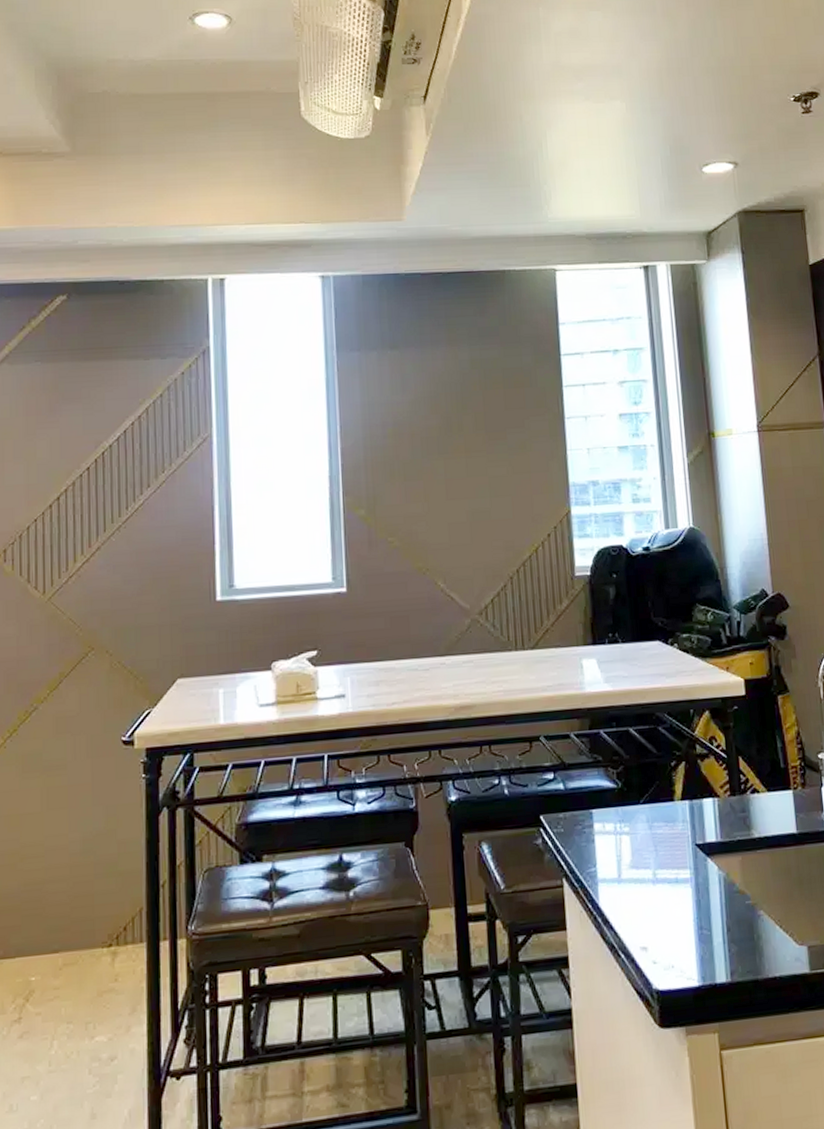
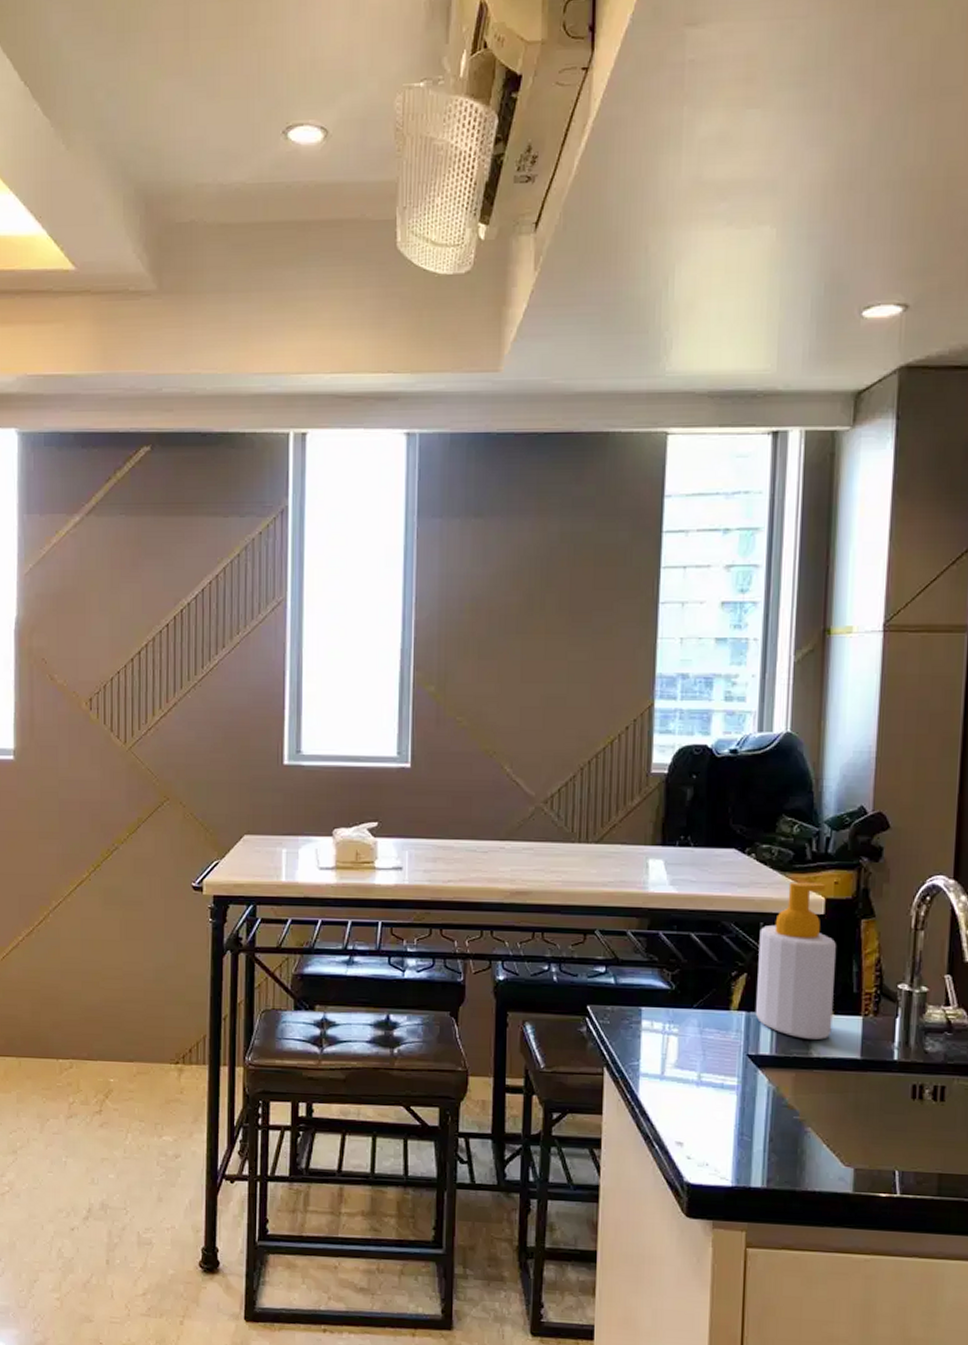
soap bottle: none [691,665,768,821] -> present [755,882,836,1040]

